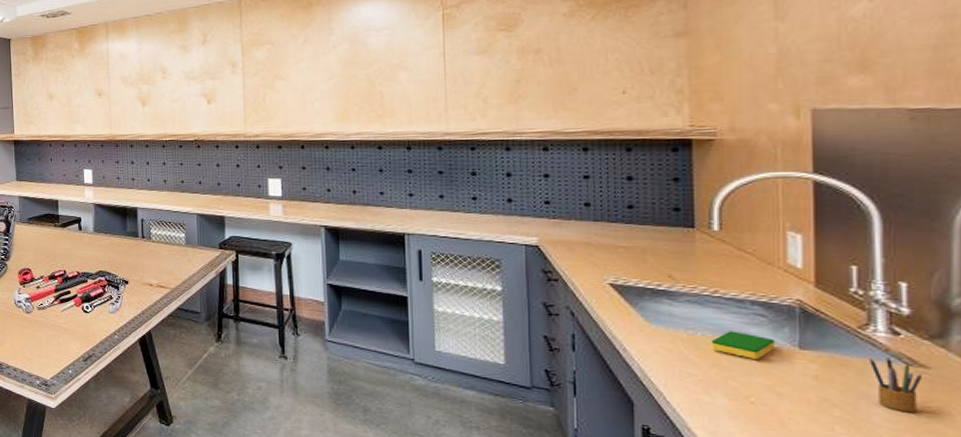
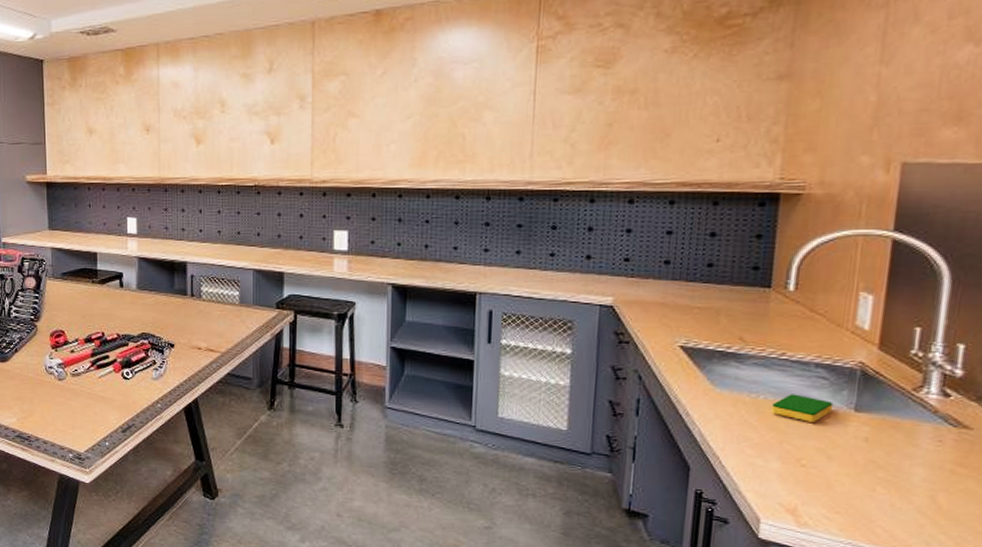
pencil box: present [870,358,921,413] -> none [918,419,964,473]

